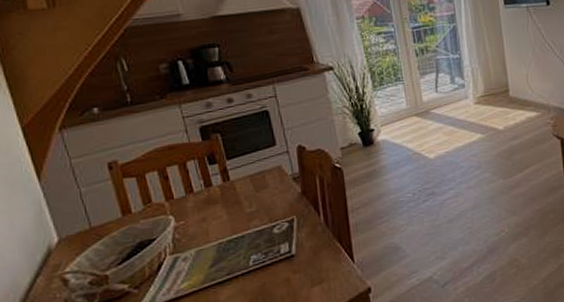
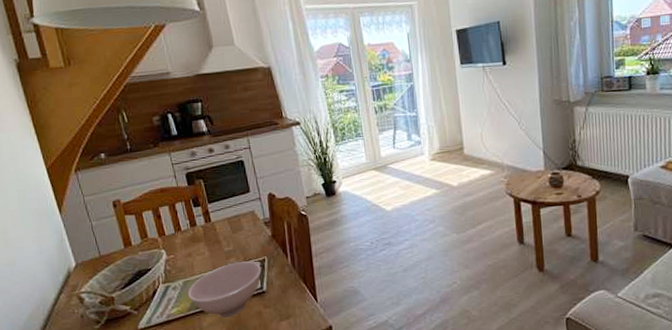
bowl: none [201,222,290,289] -> present [188,261,262,318]

